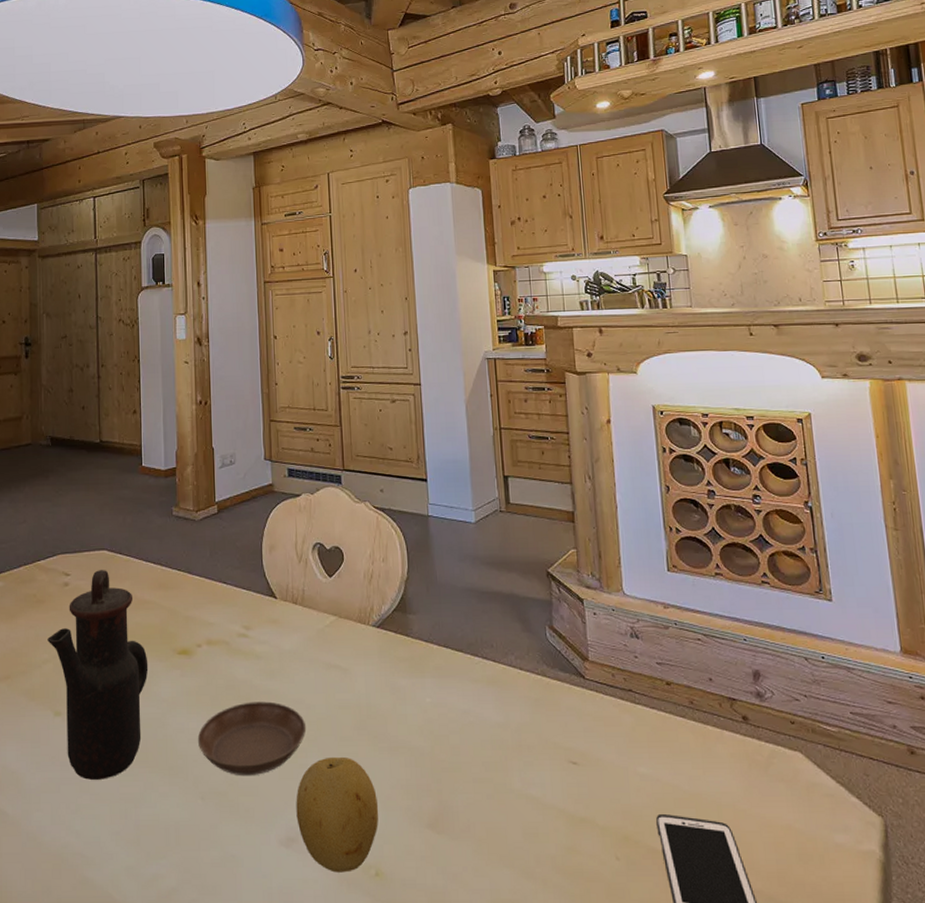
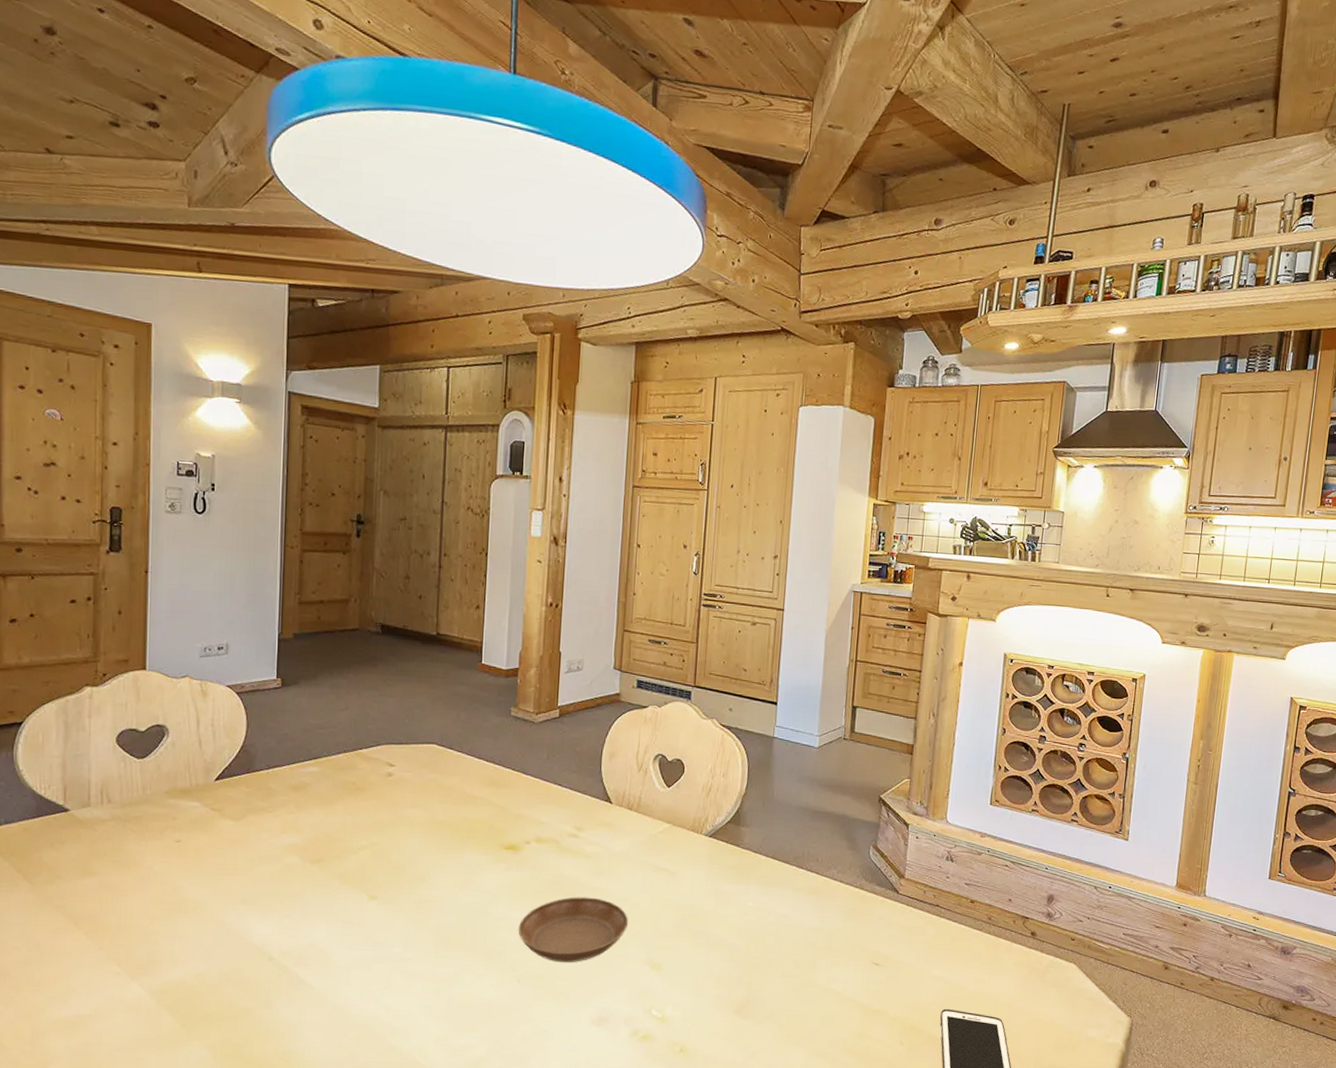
teapot: present [47,570,149,780] -> none [366,763,473,960]
fruit: present [296,756,379,873] -> none [610,949,691,1048]

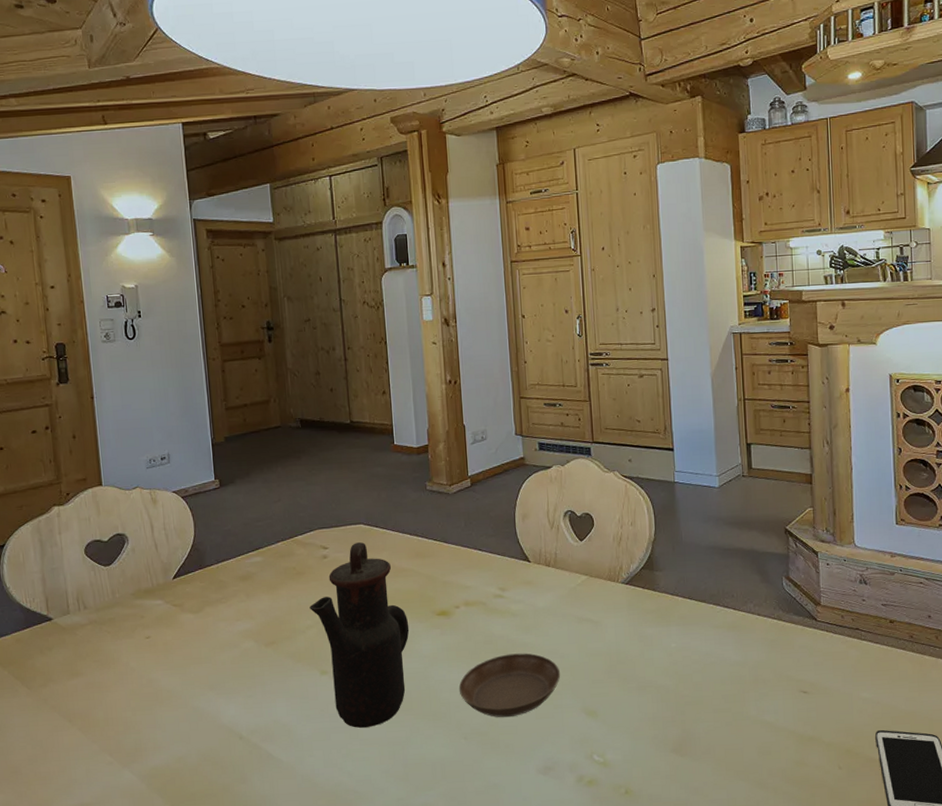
teapot: none [366,763,473,960] -> present [310,542,410,728]

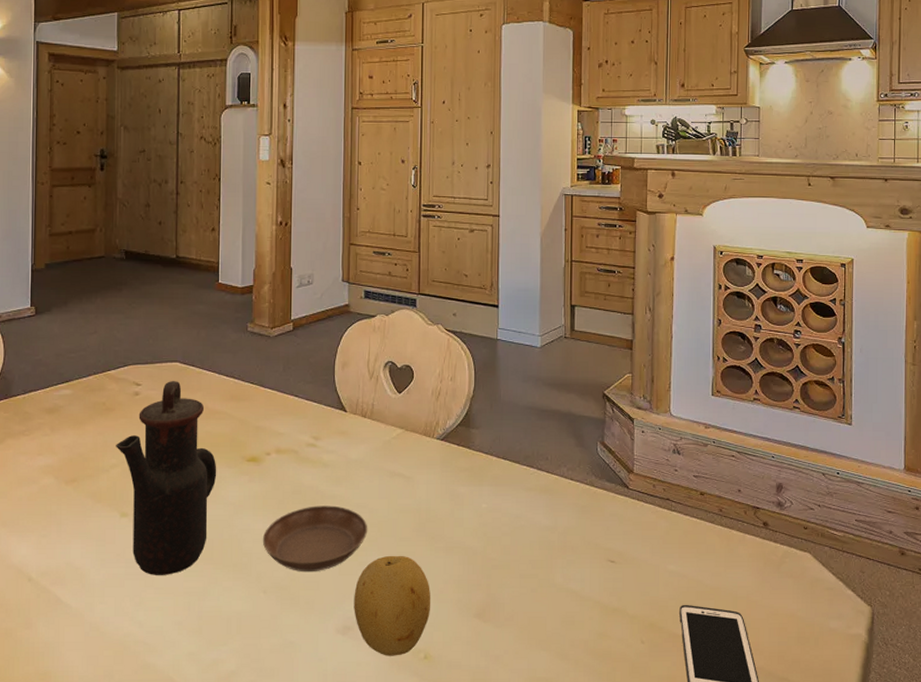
fruit: none [552,697,628,793] -> present [354,555,431,656]

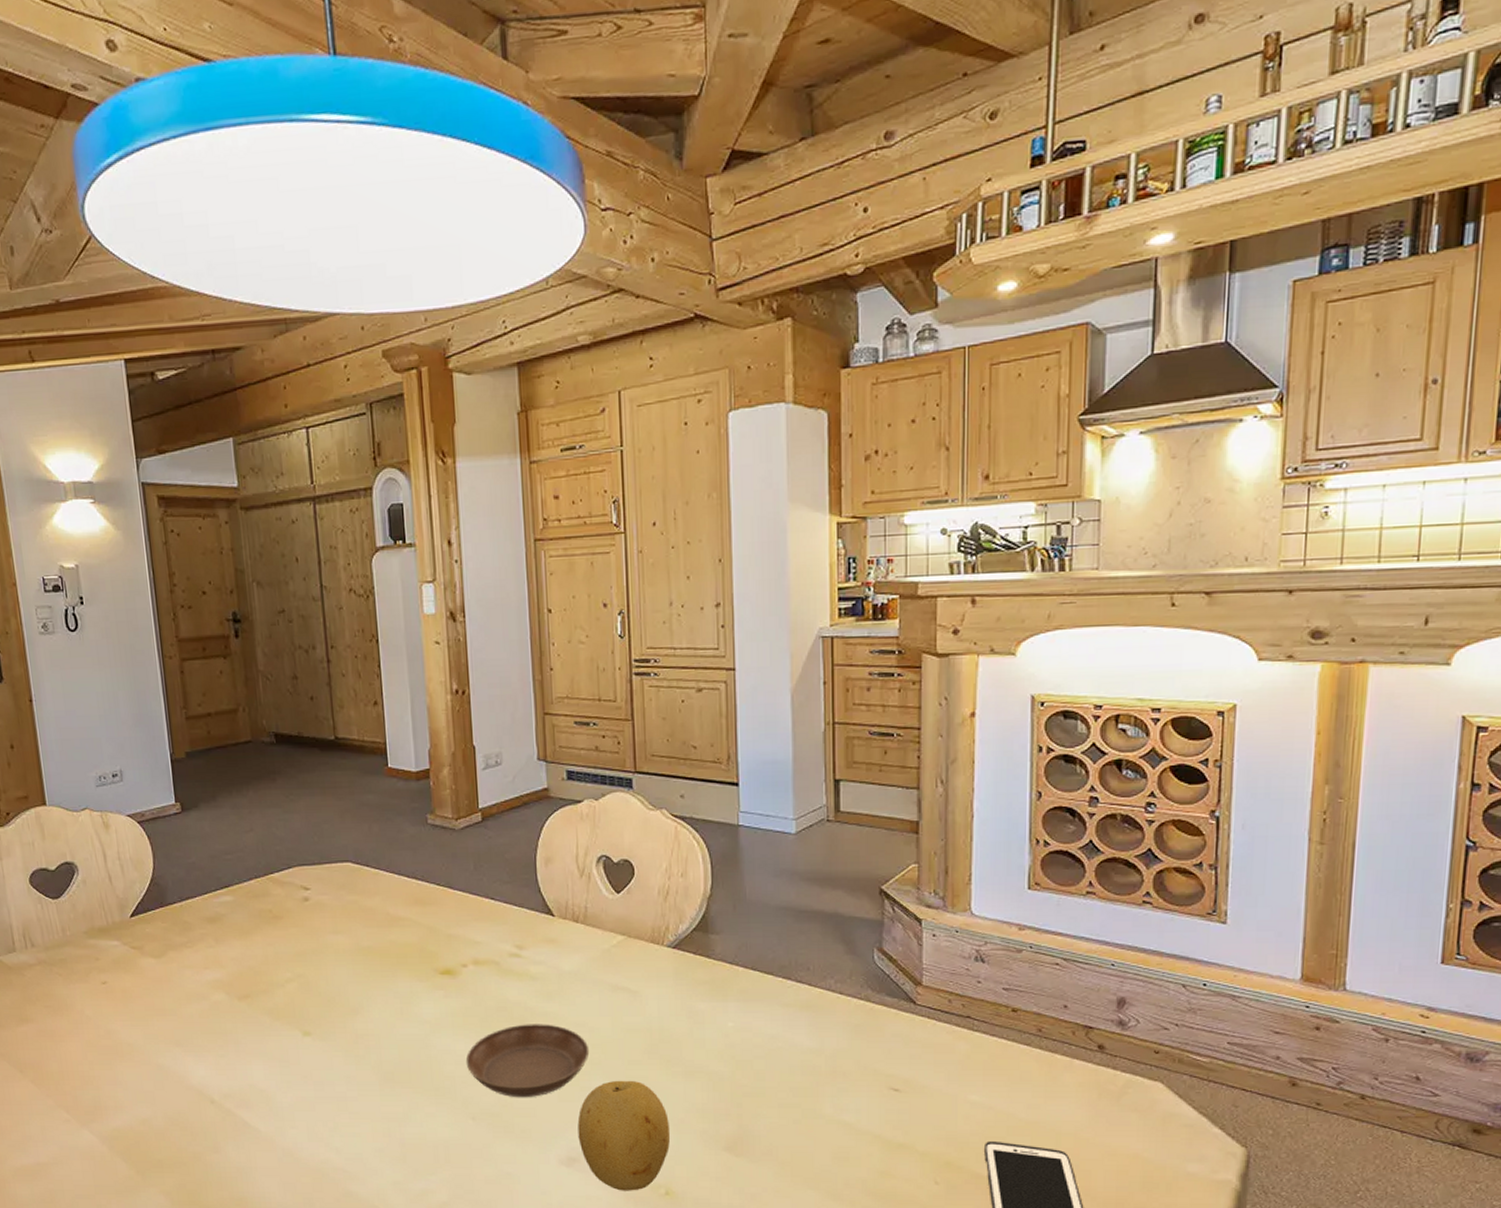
teapot: present [116,381,217,575] -> none [289,884,407,1099]

